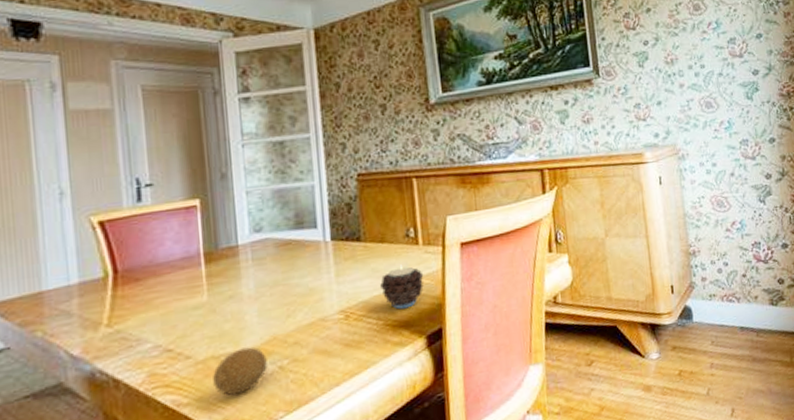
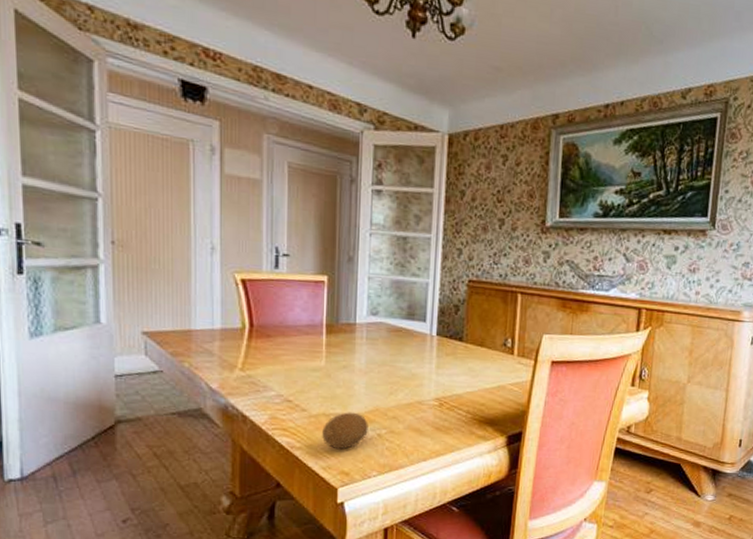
candle: present [380,264,424,310] -> none [474,369,514,409]

